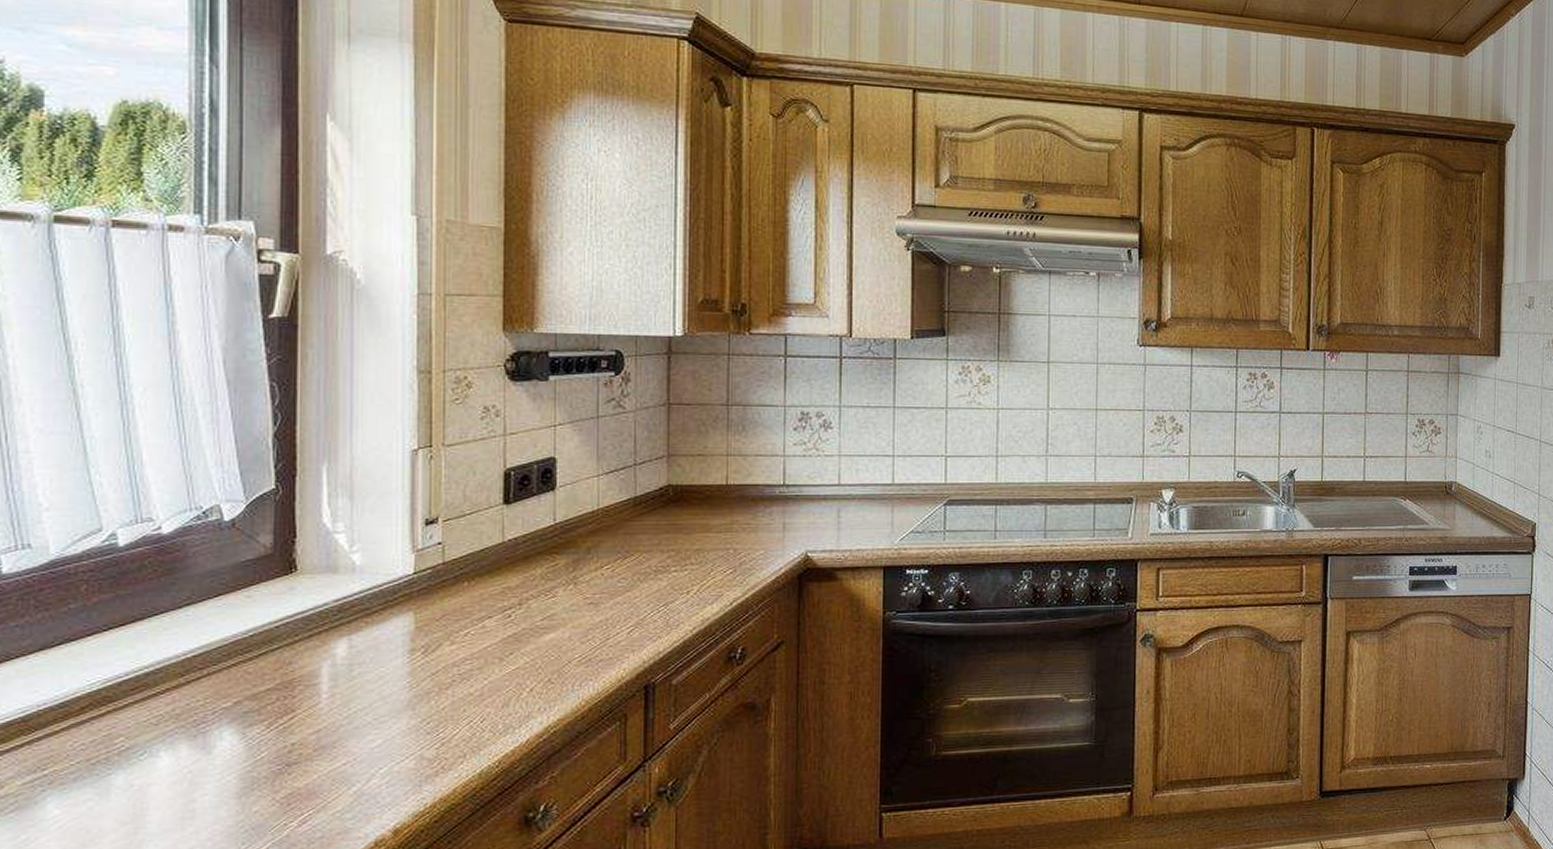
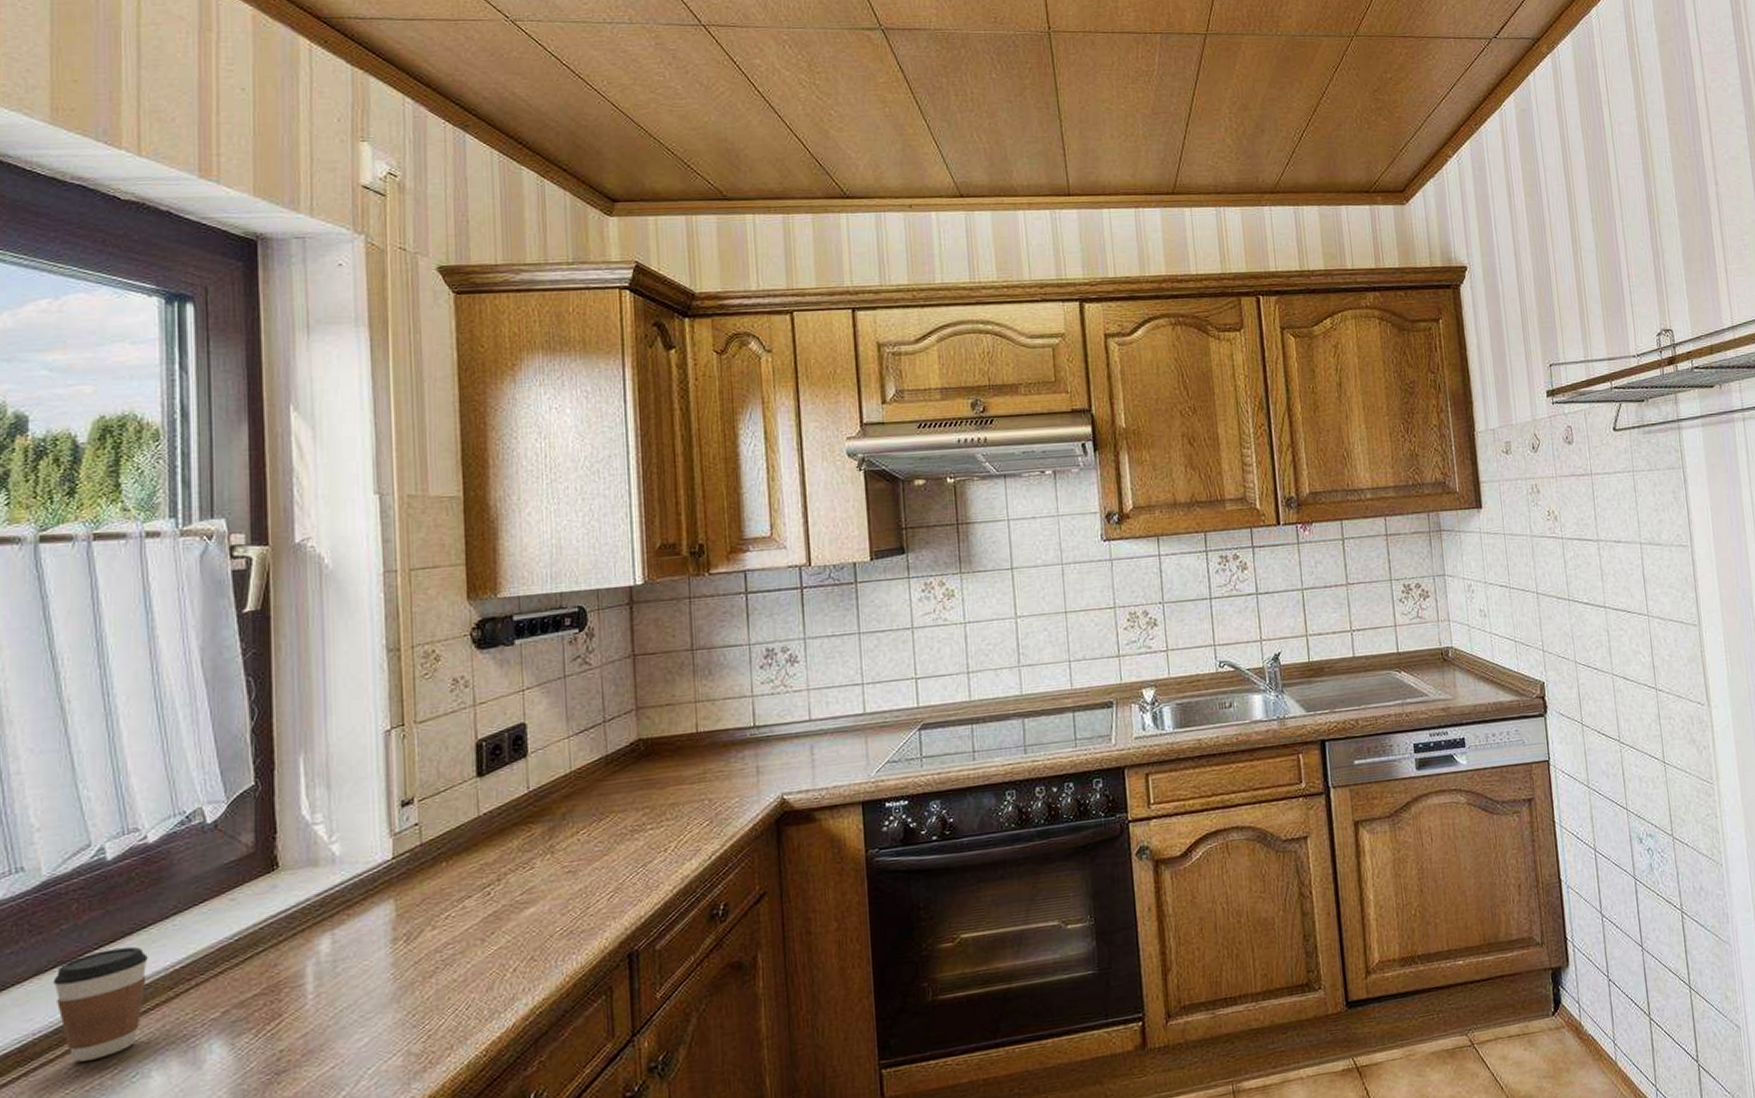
coffee cup: none [59,632,159,736] -> present [53,946,148,1062]

